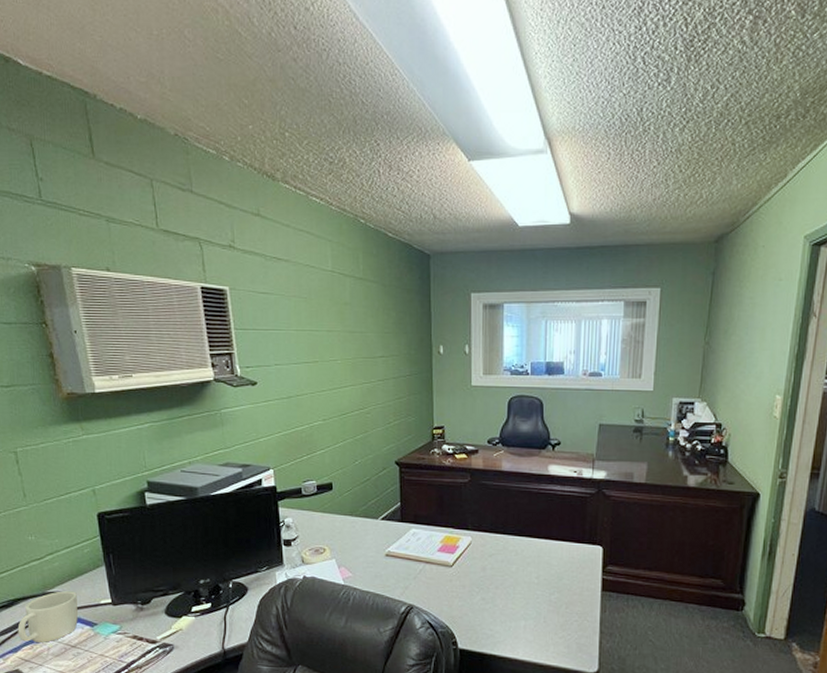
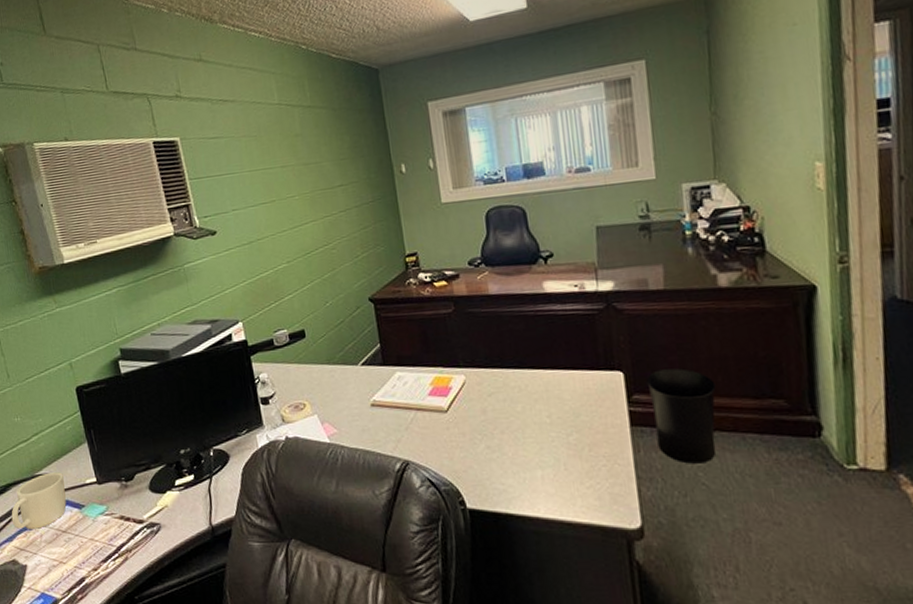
waste bin: none [620,548,672,625] -> present [646,368,716,464]

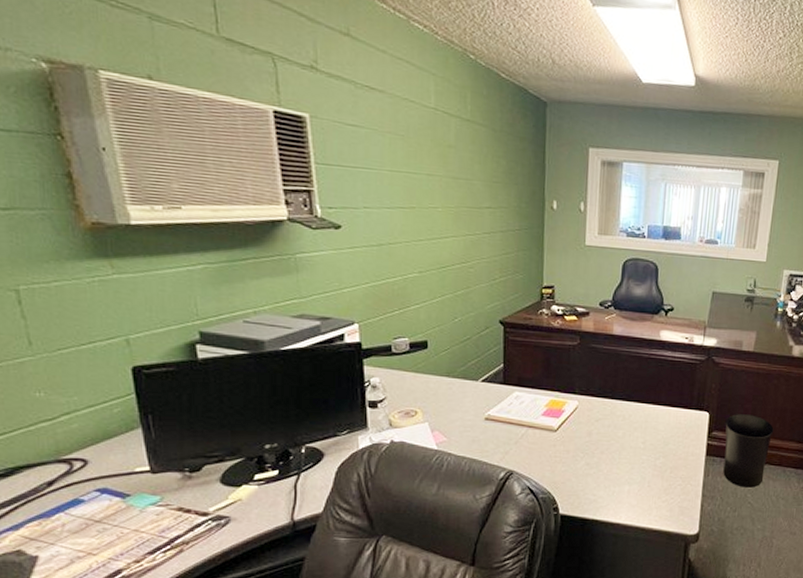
mug: present [11,472,67,529] -> none [19,457,104,517]

